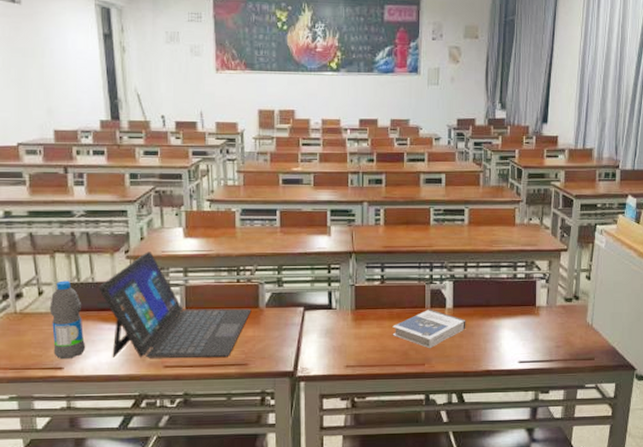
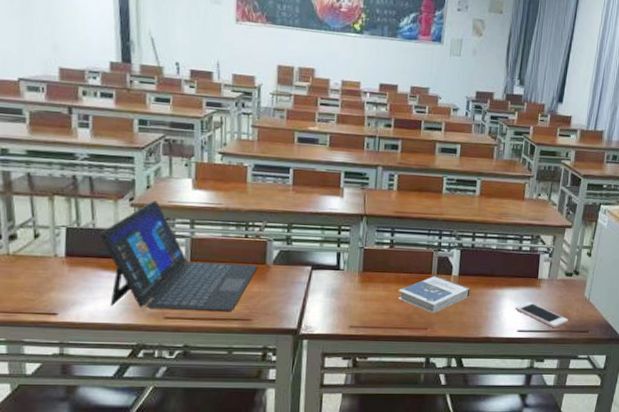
water bottle: present [49,280,86,360] -> none [45,224,83,306]
cell phone: none [514,330,572,357] -> present [514,301,569,328]

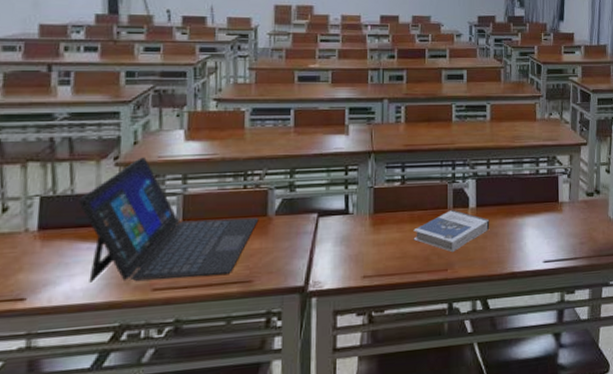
cell phone: present [514,301,569,328] -> none [538,227,595,255]

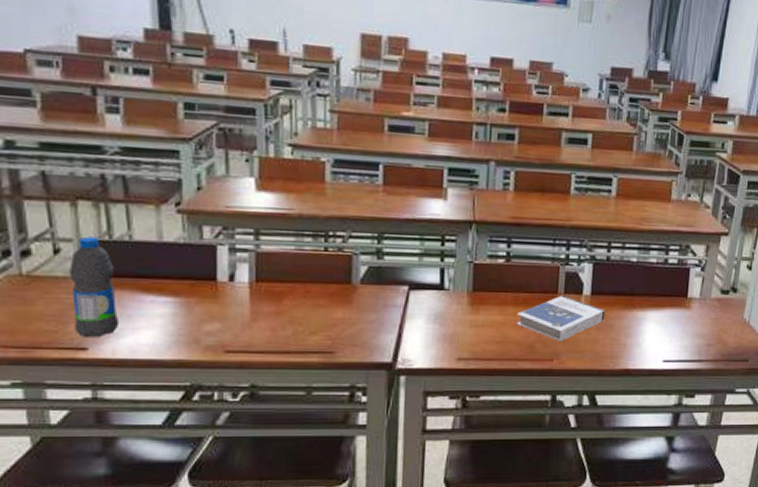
water bottle: none [14,193,57,289] -> present [69,236,120,338]
laptop: present [78,157,259,283] -> none [138,206,342,342]

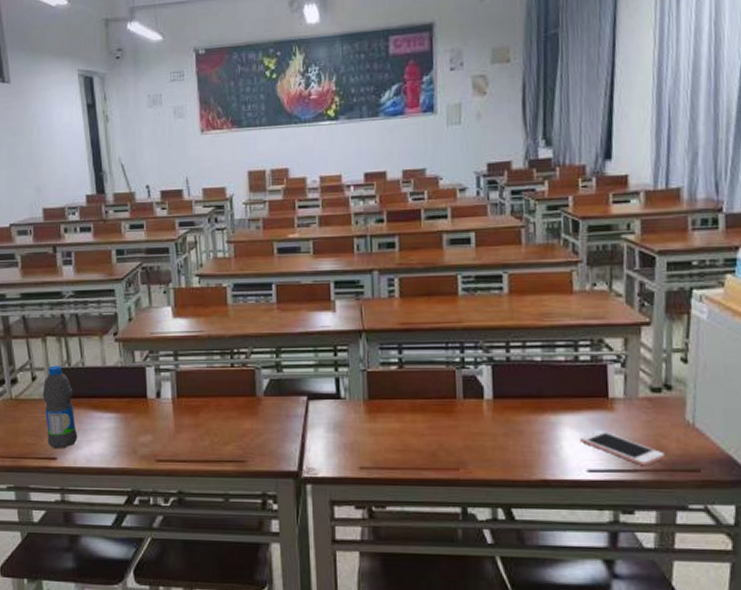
hardback book: present [516,294,606,342] -> none [415,399,512,450]
cell phone: none [659,325,724,357] -> present [579,429,665,467]

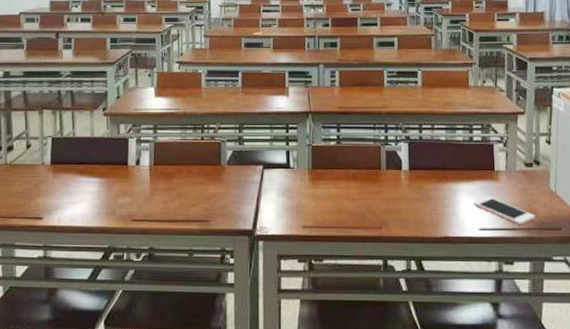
water bottle: present [42,365,78,450] -> none [35,135,64,210]

